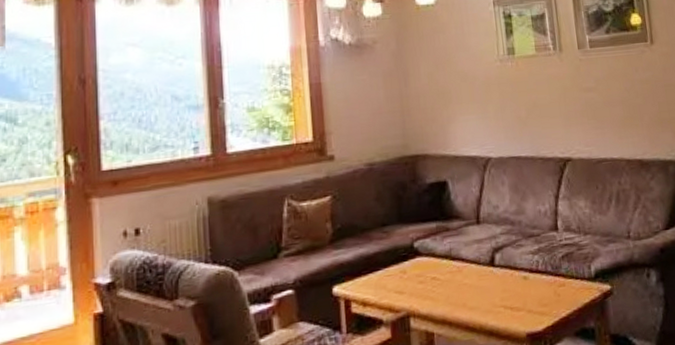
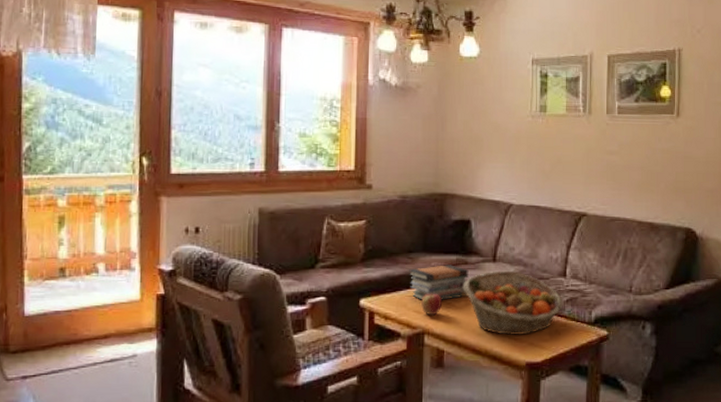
book stack: none [385,233,454,279] -> present [409,265,469,300]
apple: none [402,268,426,295] -> present [421,293,442,316]
fruit basket: none [447,232,559,306] -> present [463,270,563,336]

